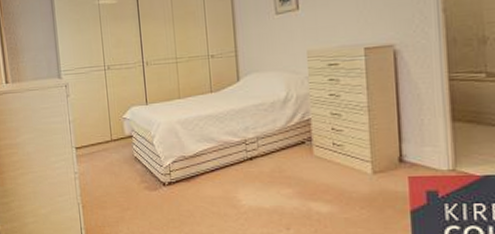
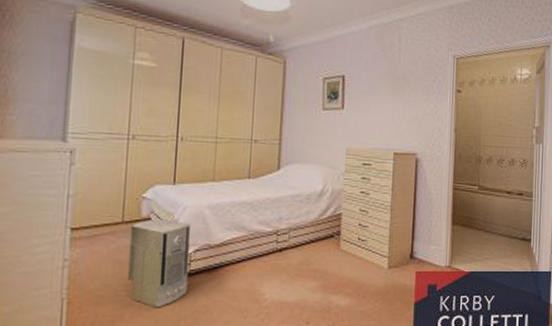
air purifier: none [118,135,172,212] -> present [128,218,192,308]

